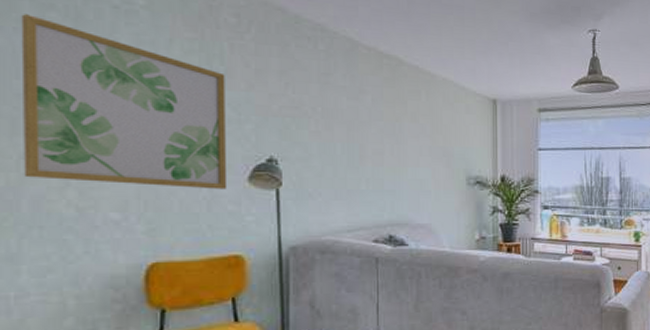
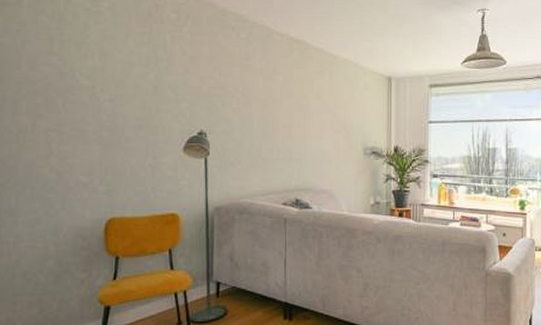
wall art: present [21,14,228,190] -> none [21,19,167,158]

